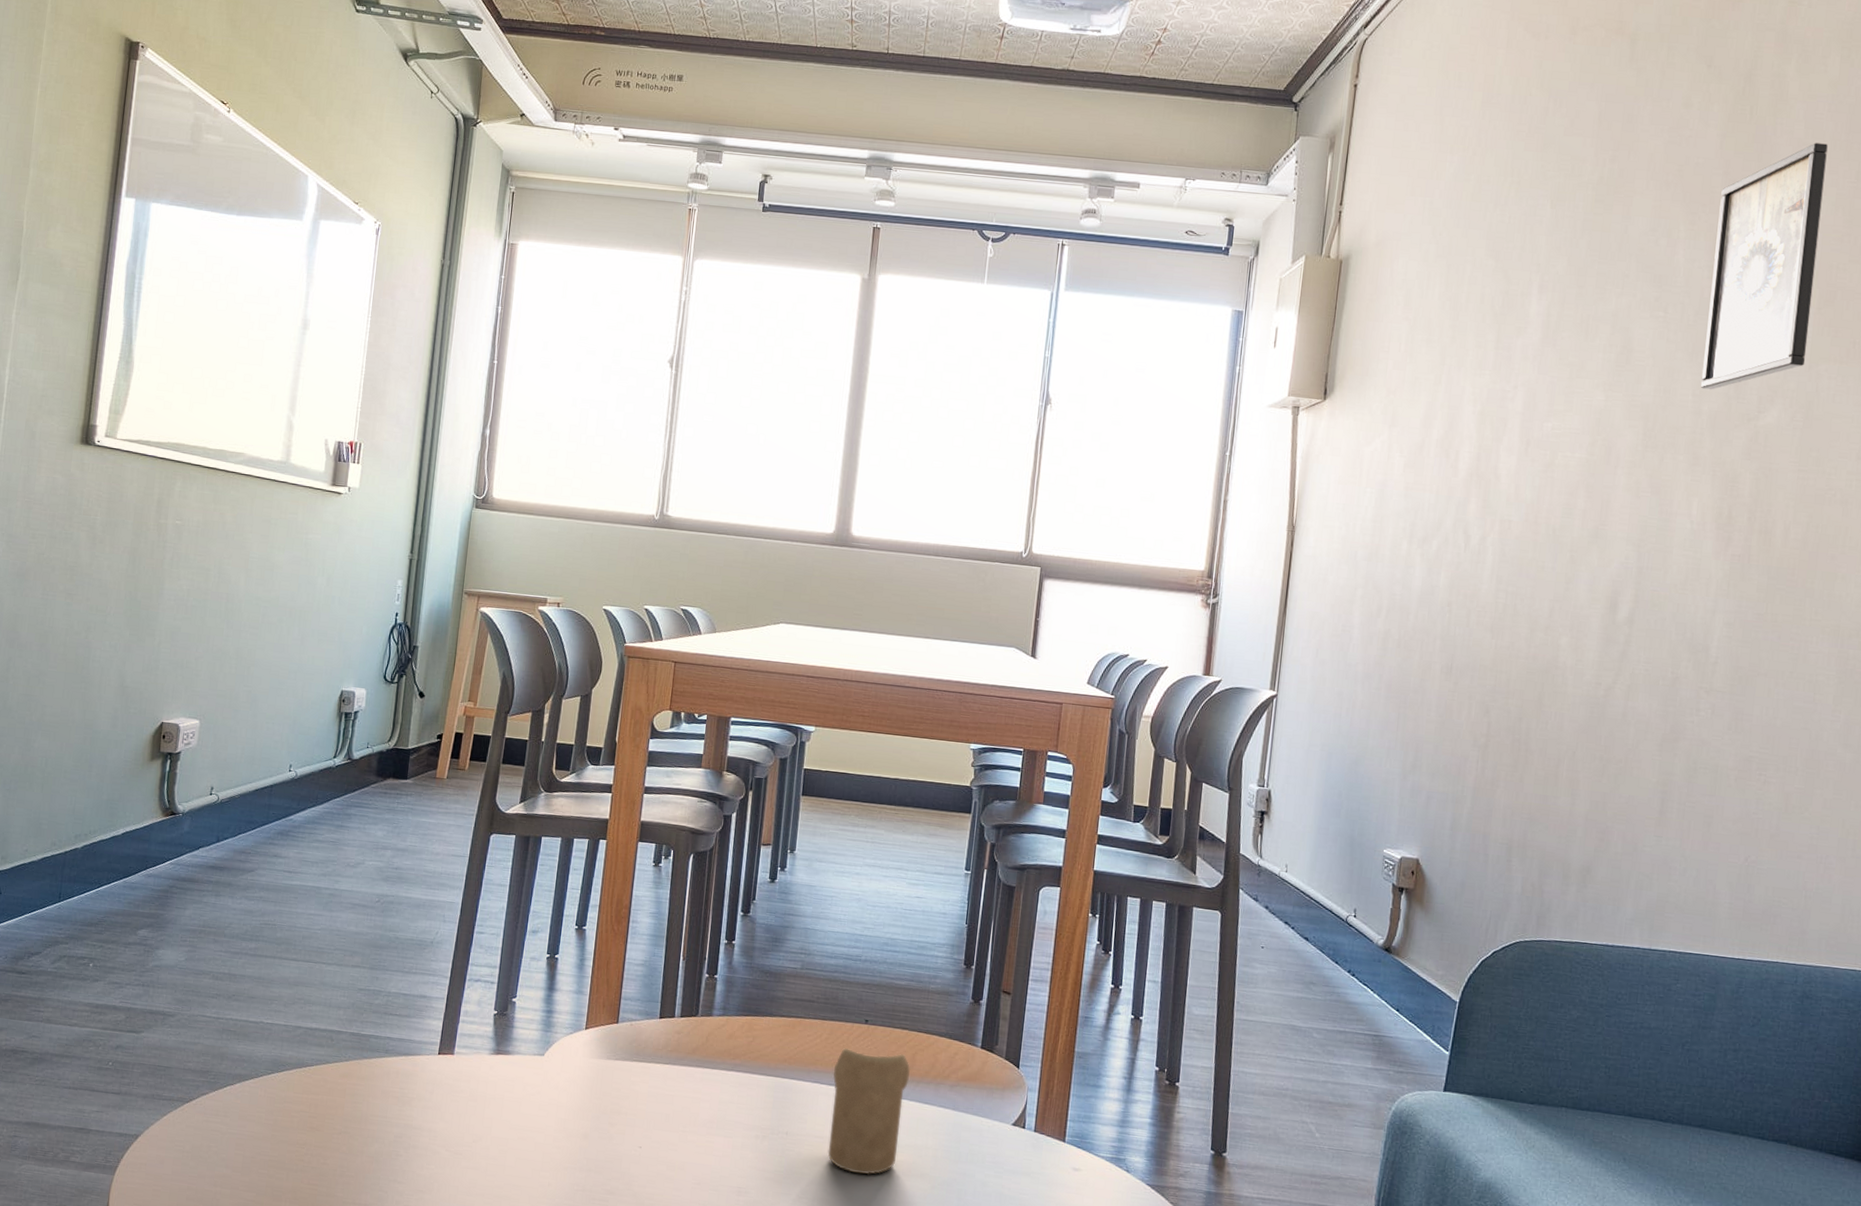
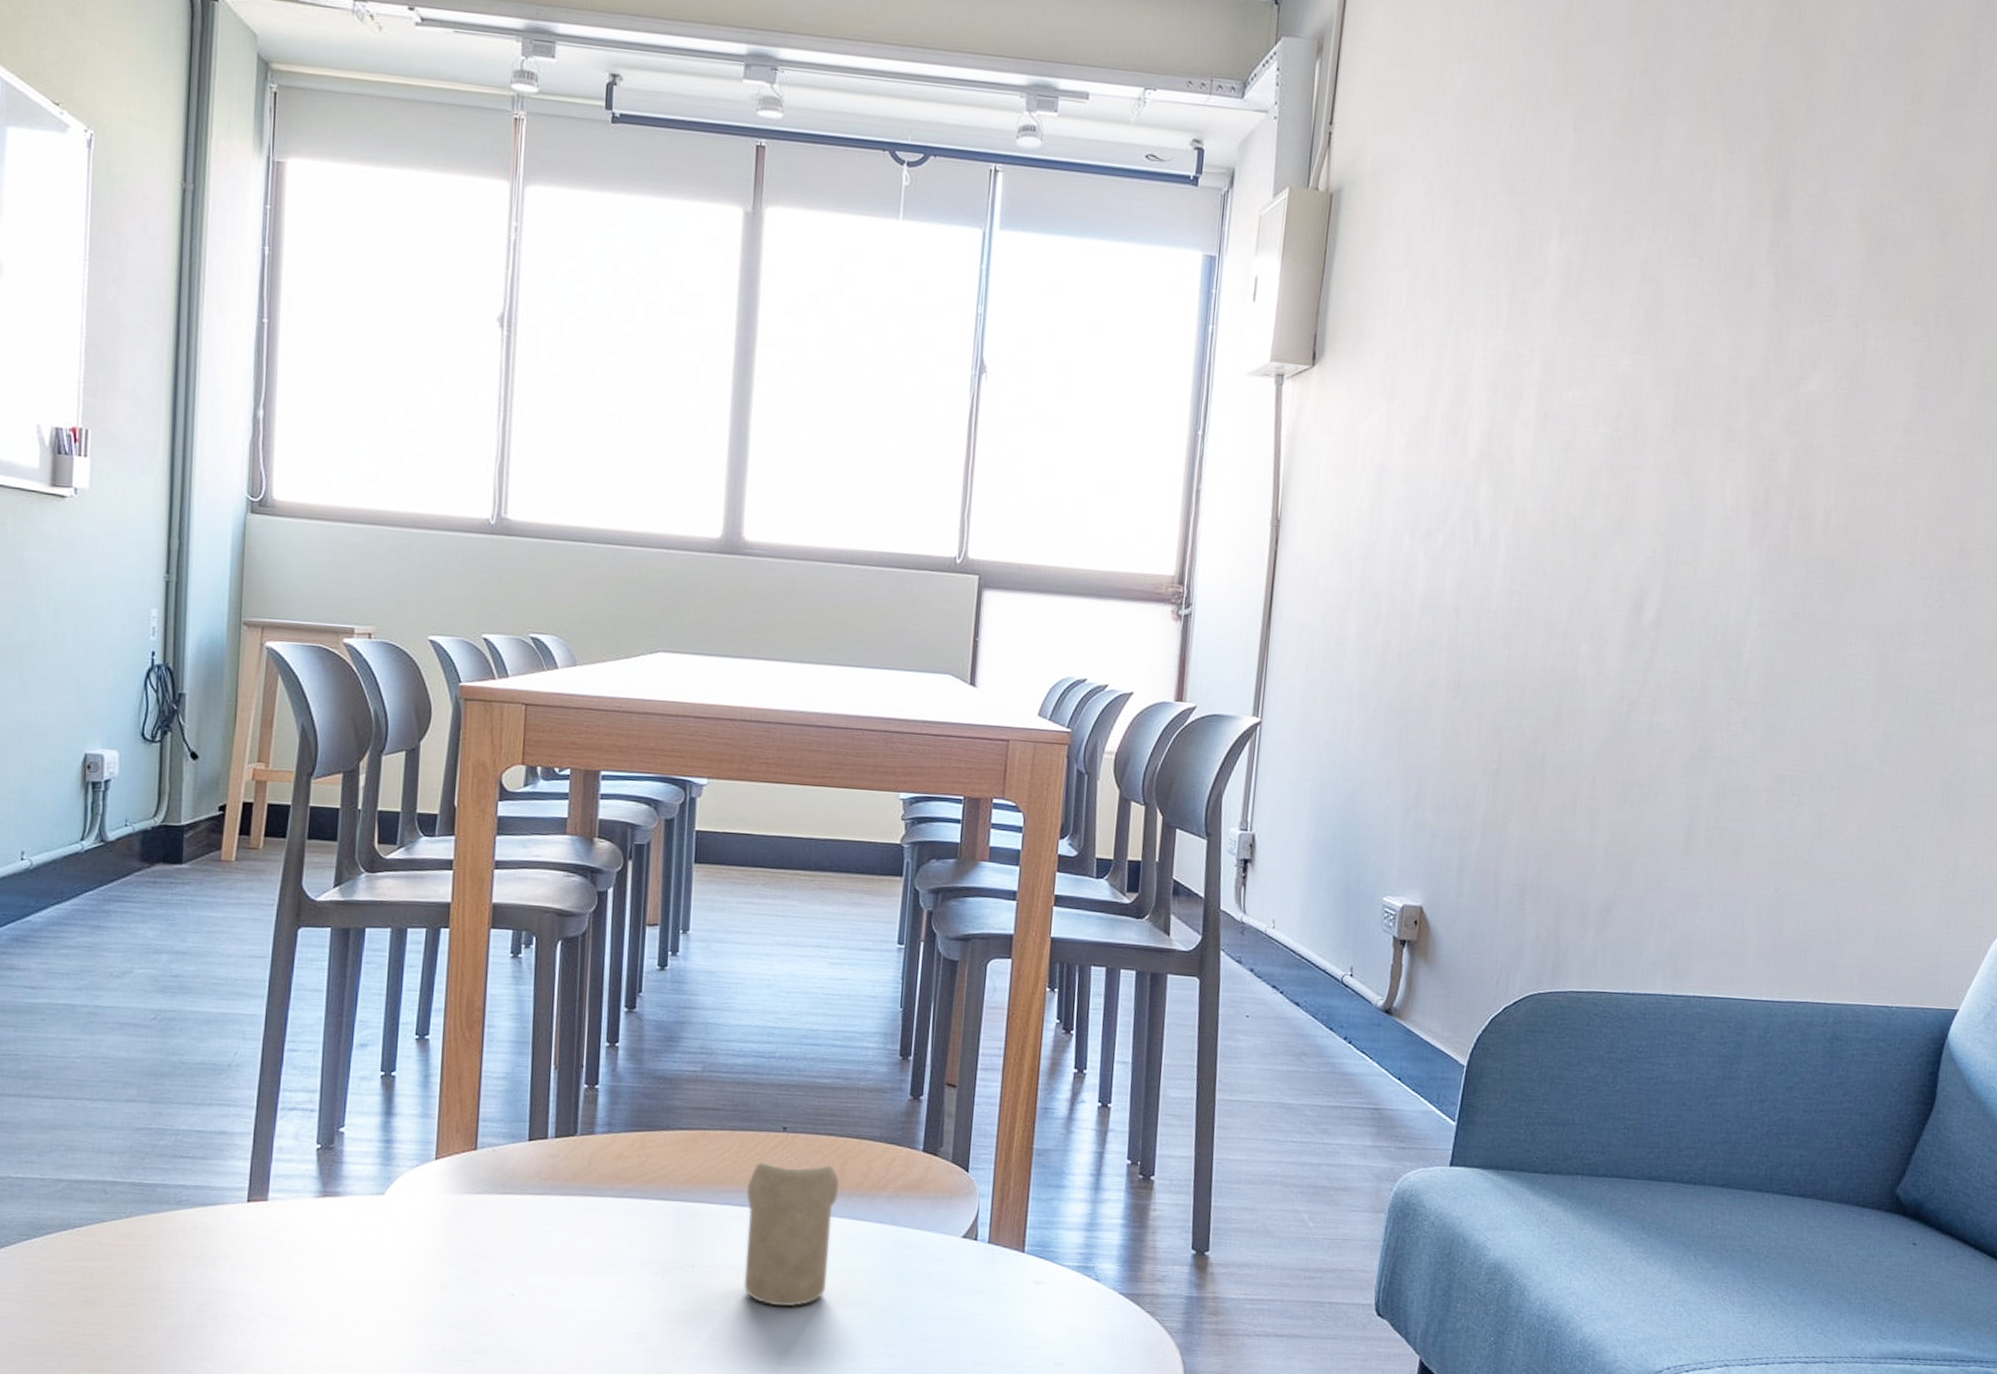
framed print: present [1701,143,1828,390] -> none [1738,56,1882,352]

